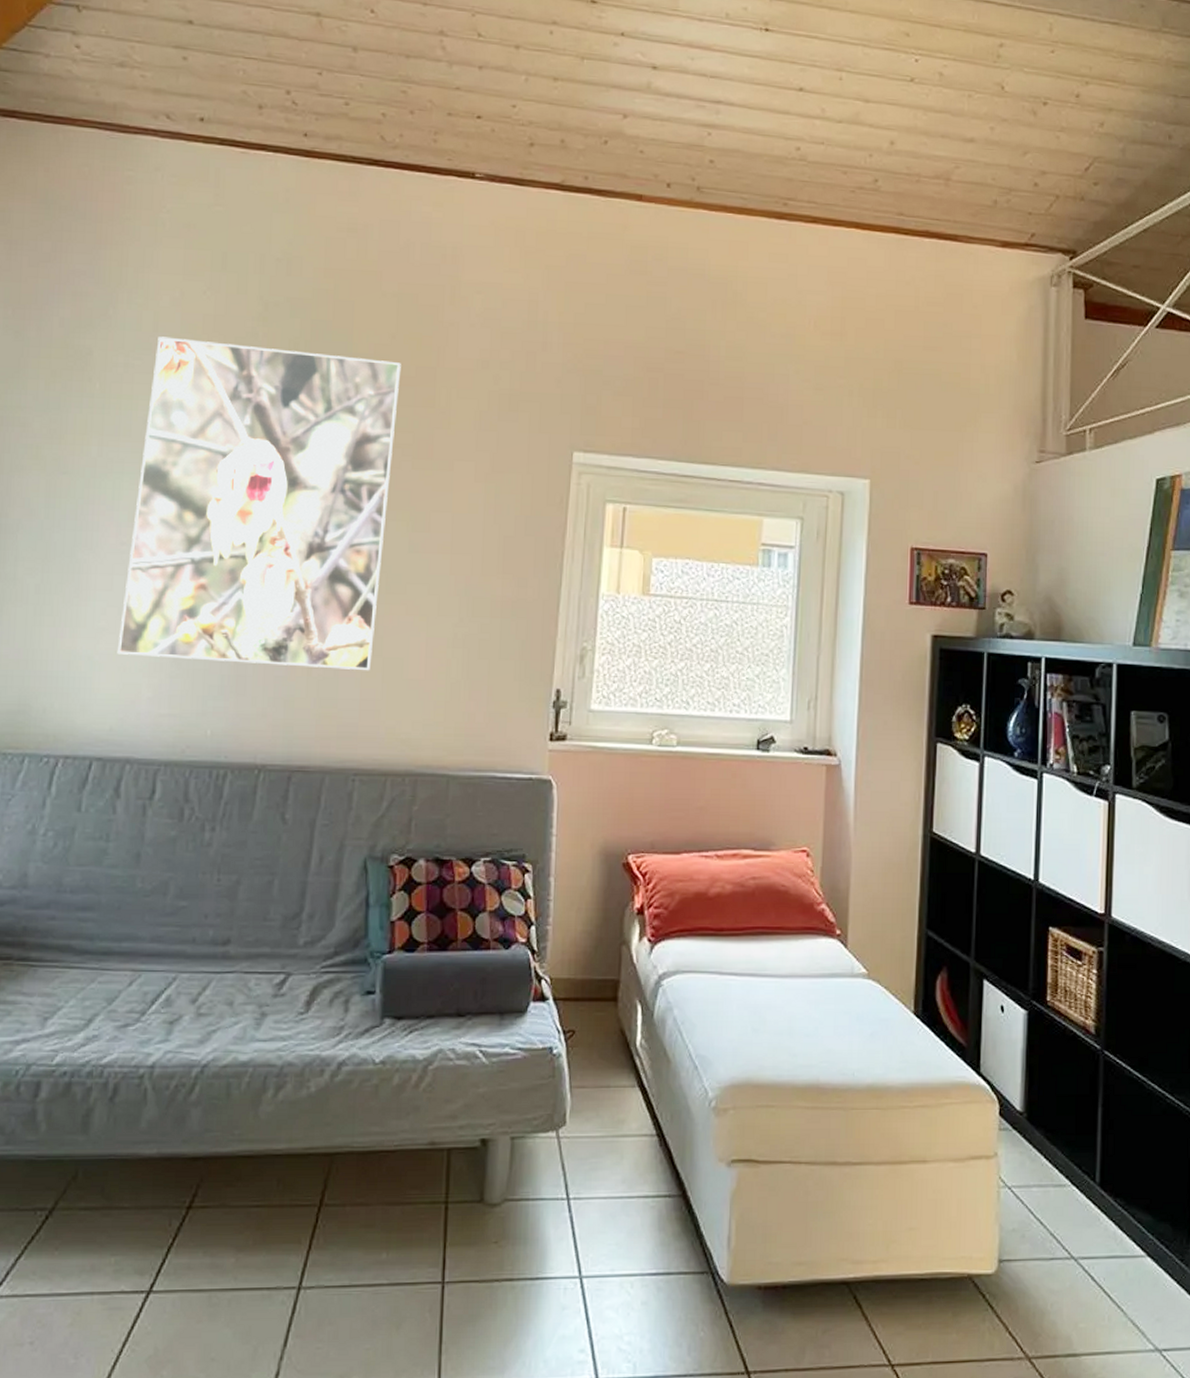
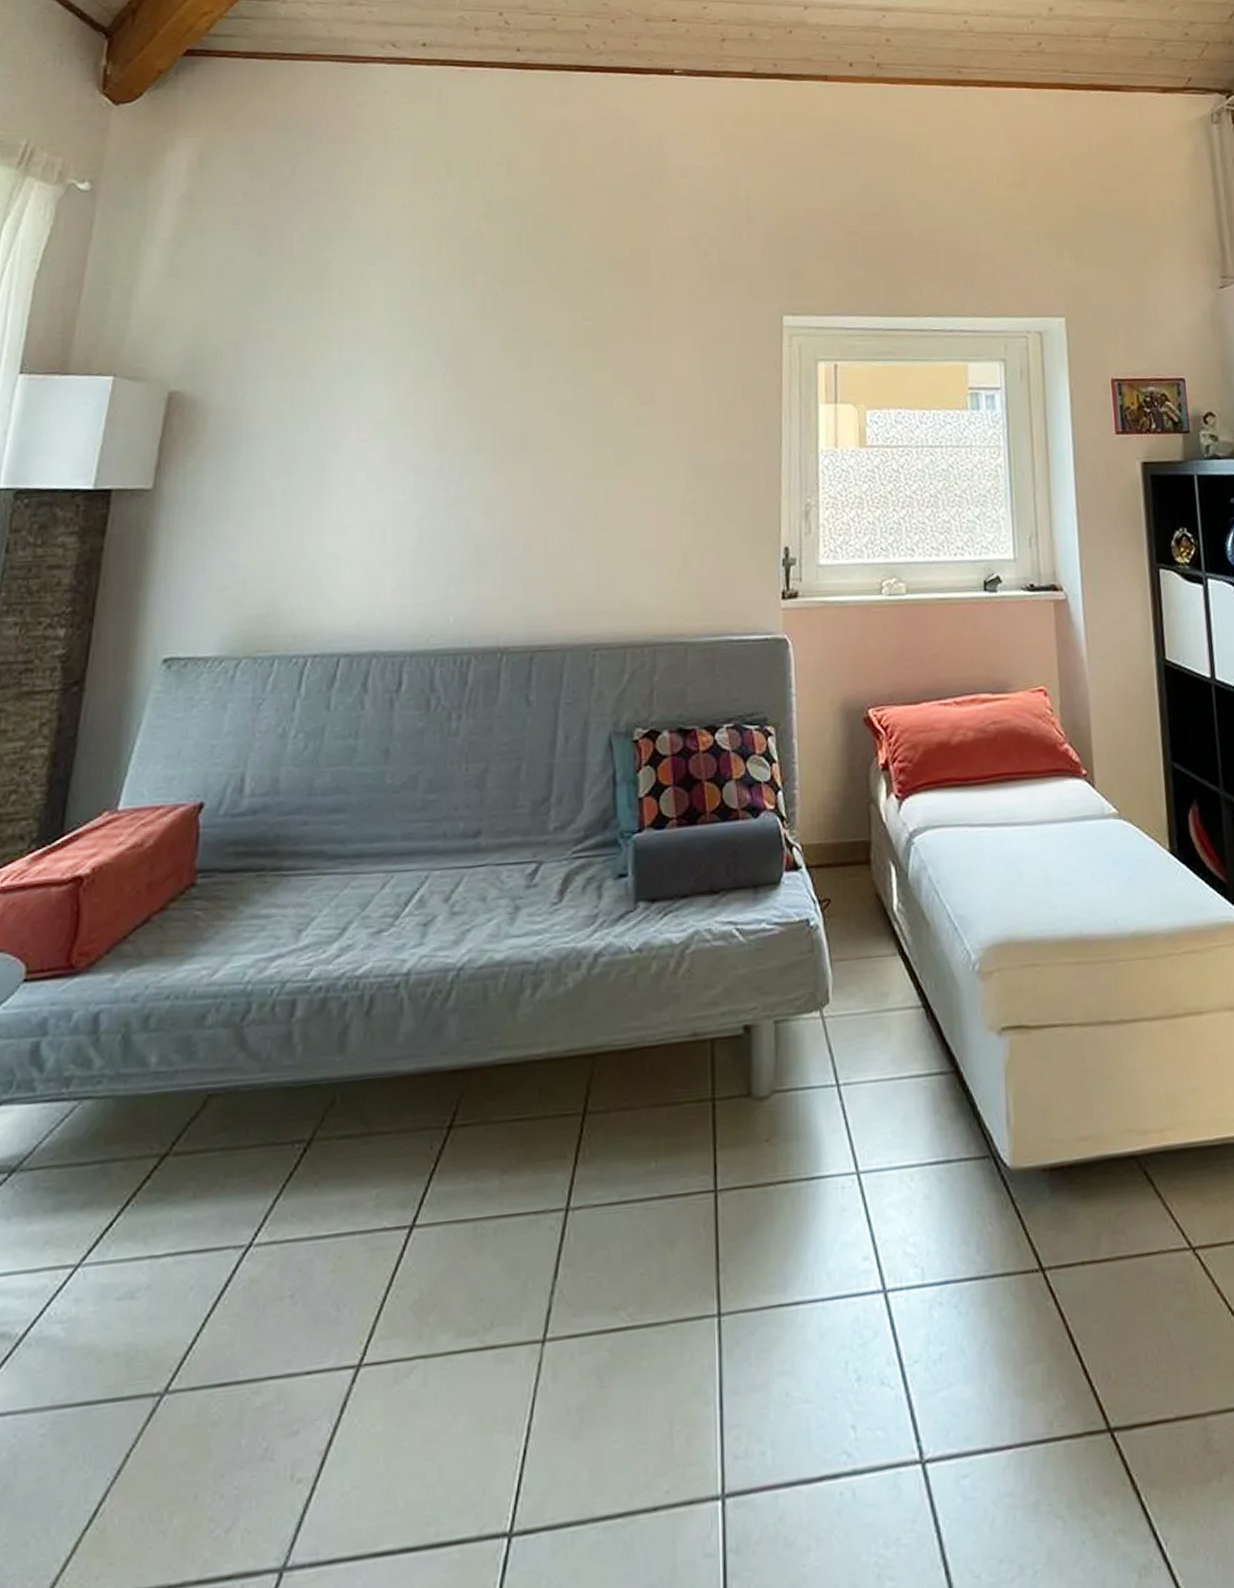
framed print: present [117,336,401,671] -> none [361,242,617,549]

